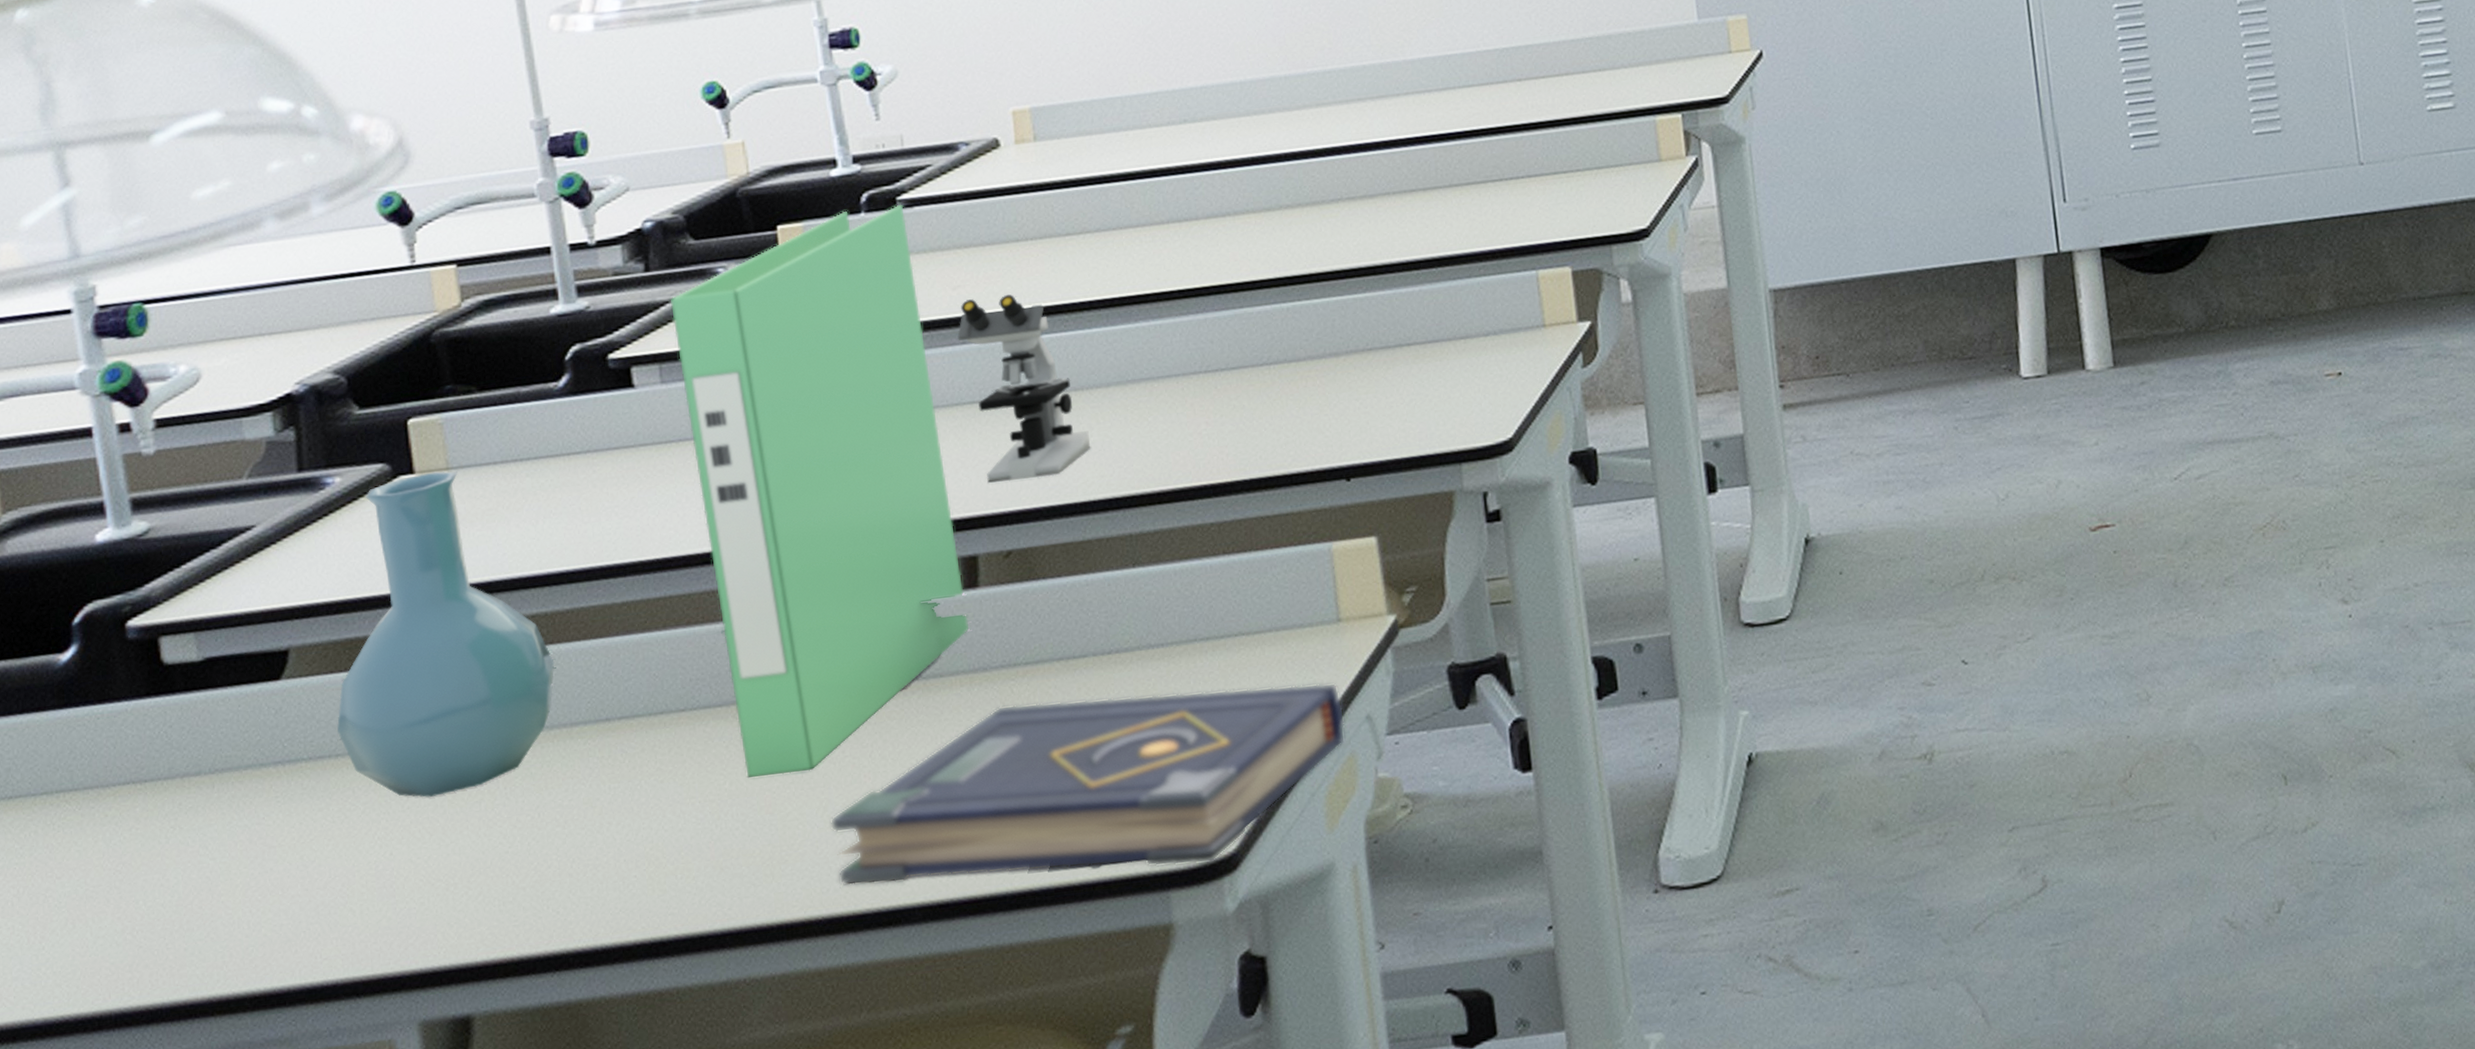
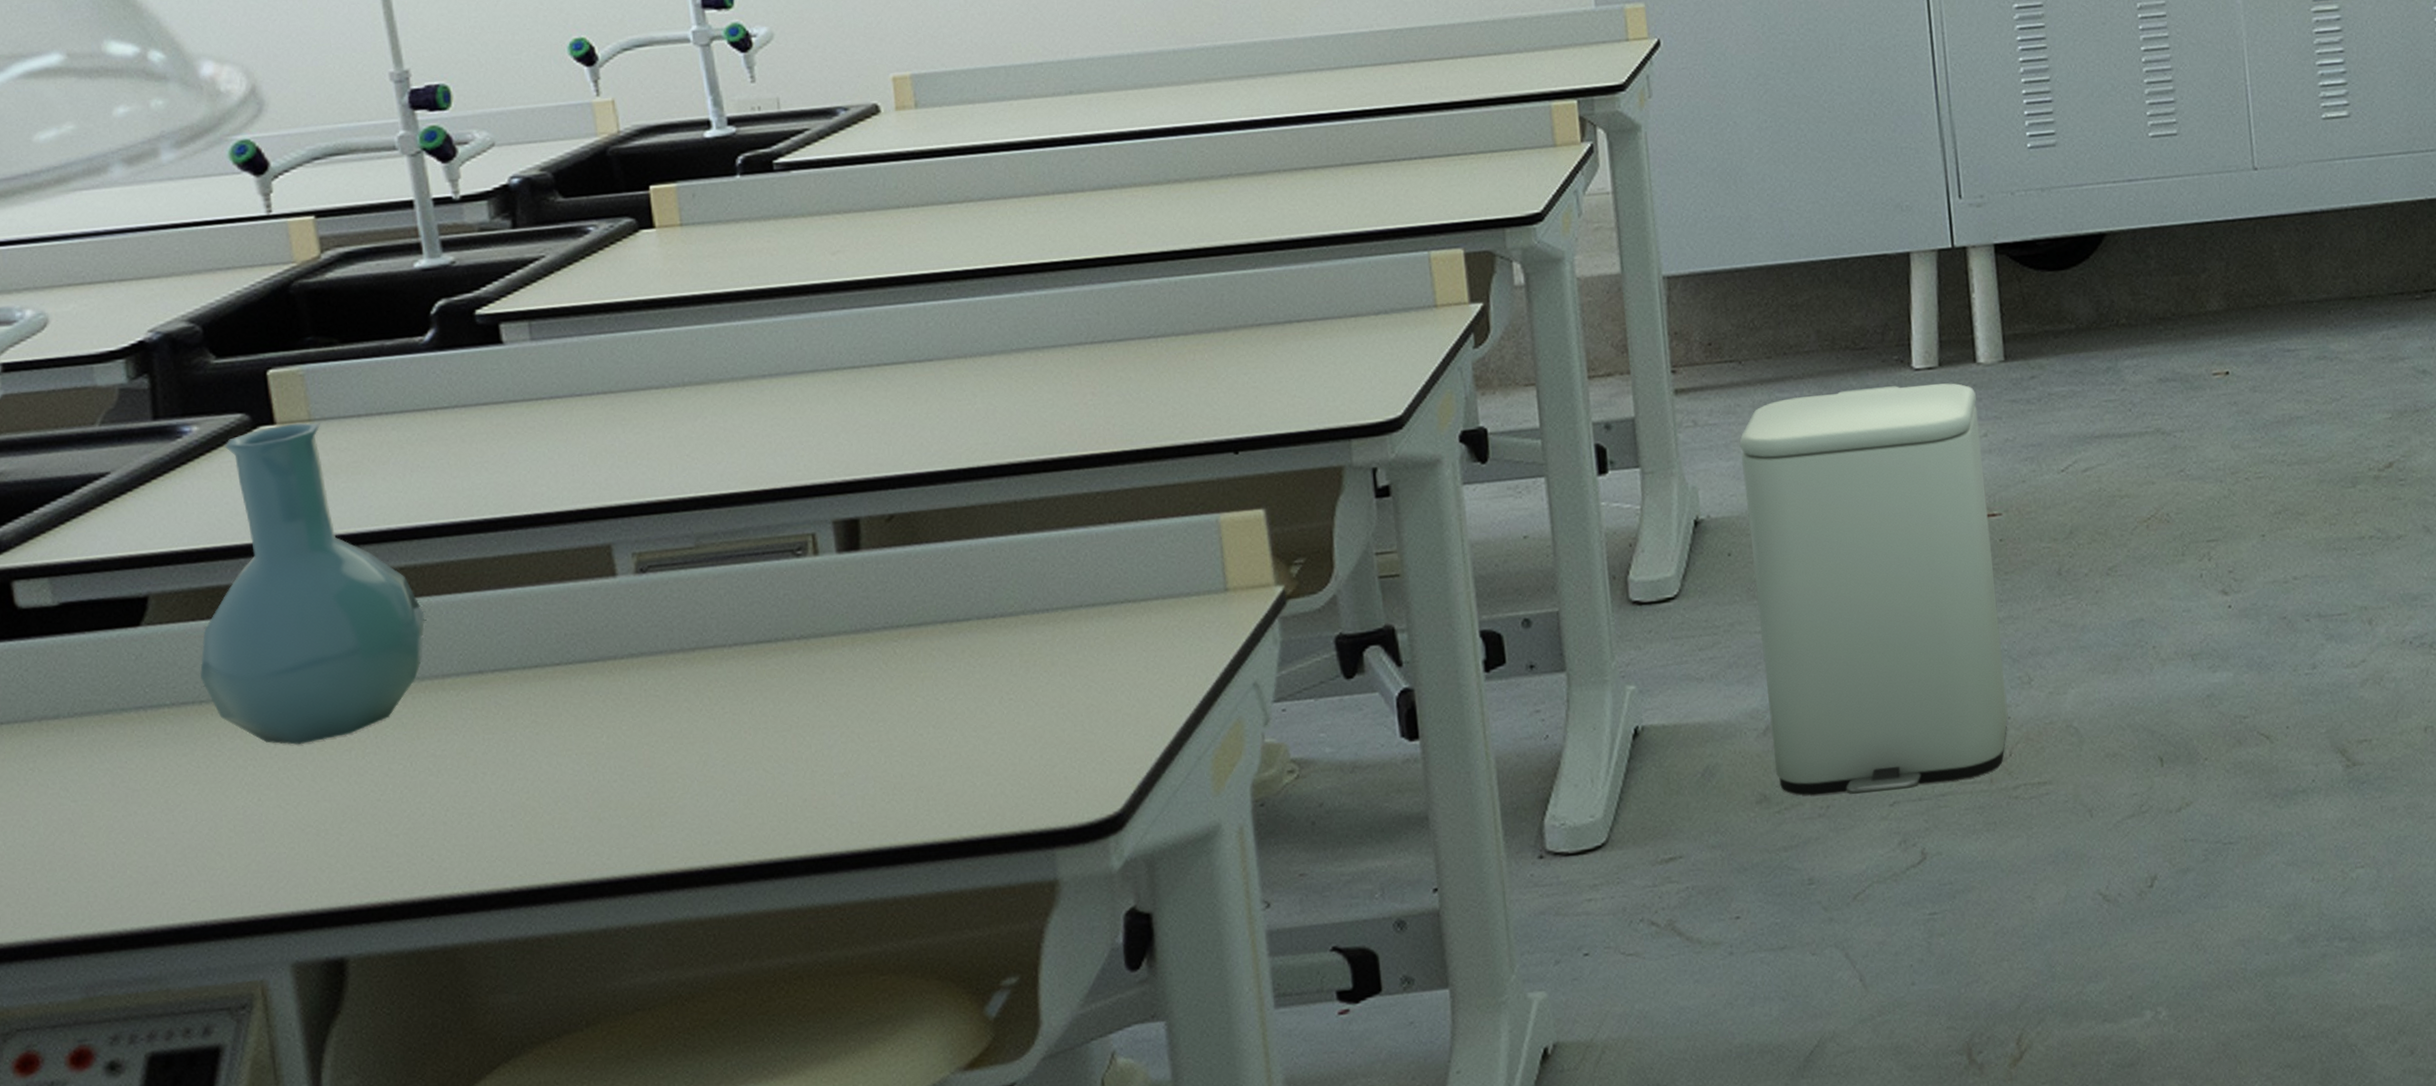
binder: present [669,204,969,778] -> none [538,167,850,731]
book: present [830,682,1346,885] -> none [710,650,1232,838]
microscope: present [957,294,1091,483] -> none [837,261,975,447]
pedal bin: none [1848,391,2127,822] -> present [1739,383,2008,795]

